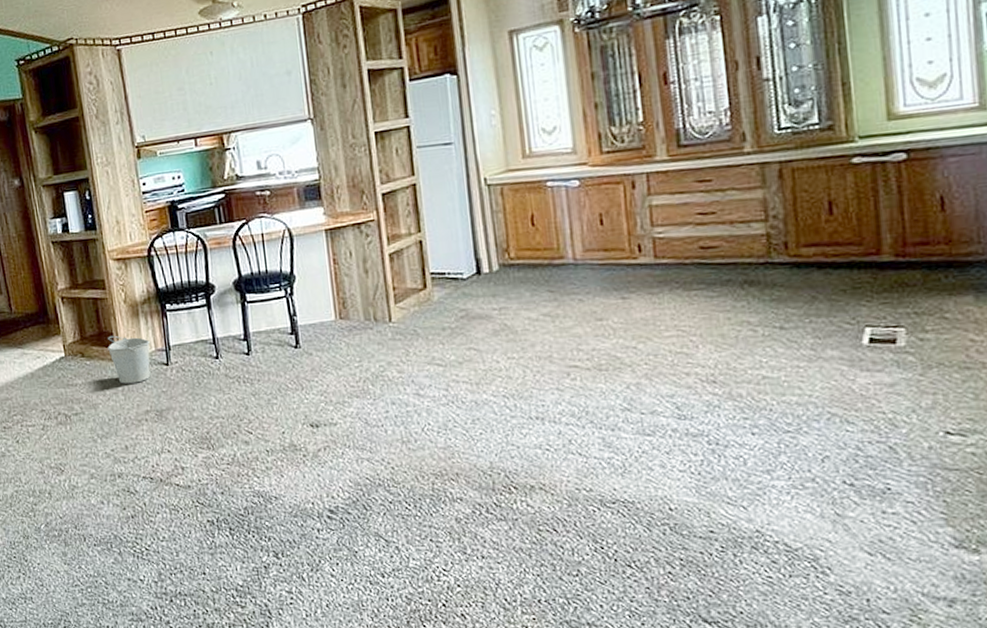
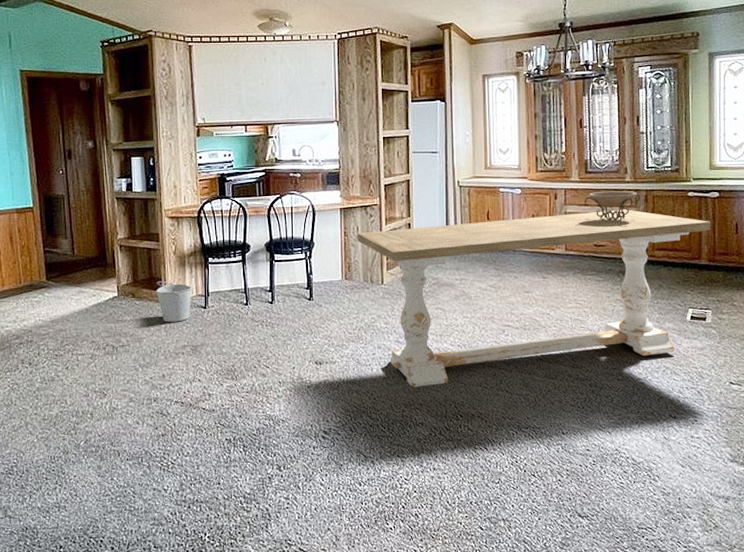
dining table: none [350,192,896,452] -> present [357,209,711,387]
decorative bowl: none [678,165,771,212] -> present [584,191,641,221]

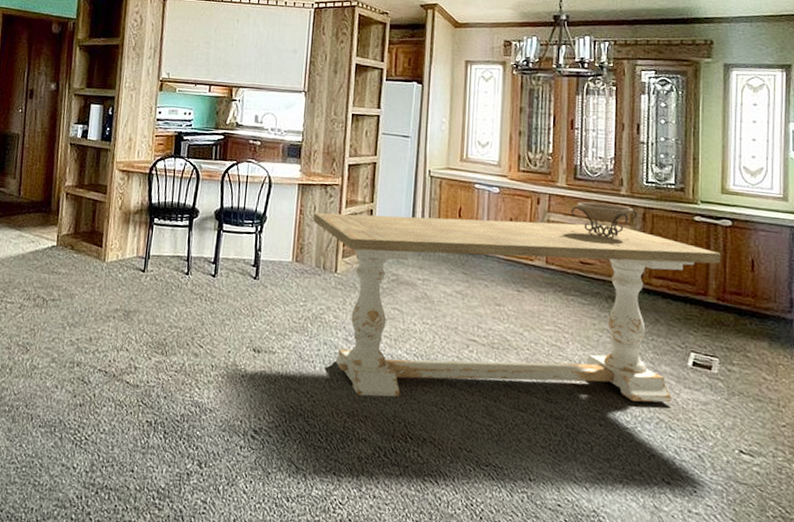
bucket: present [156,281,192,322] -> none [95,235,134,283]

